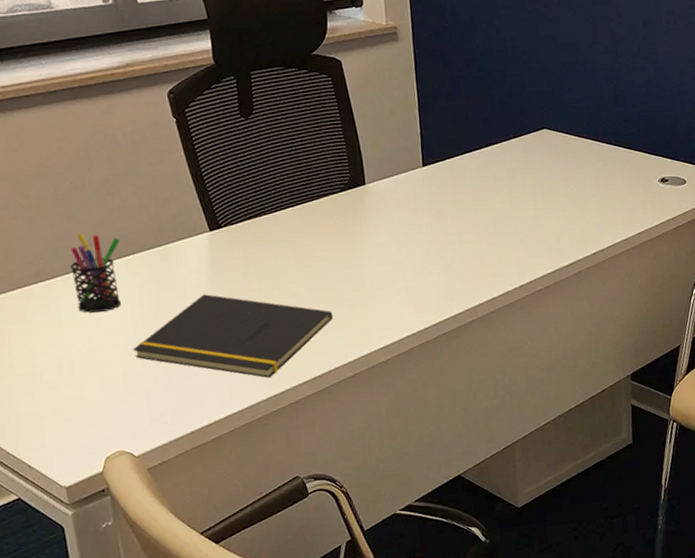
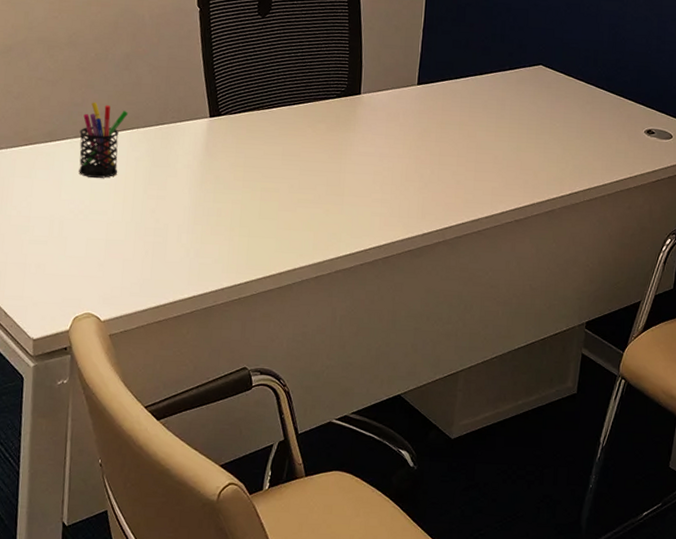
notepad: present [133,294,334,378] -> none [119,176,308,266]

